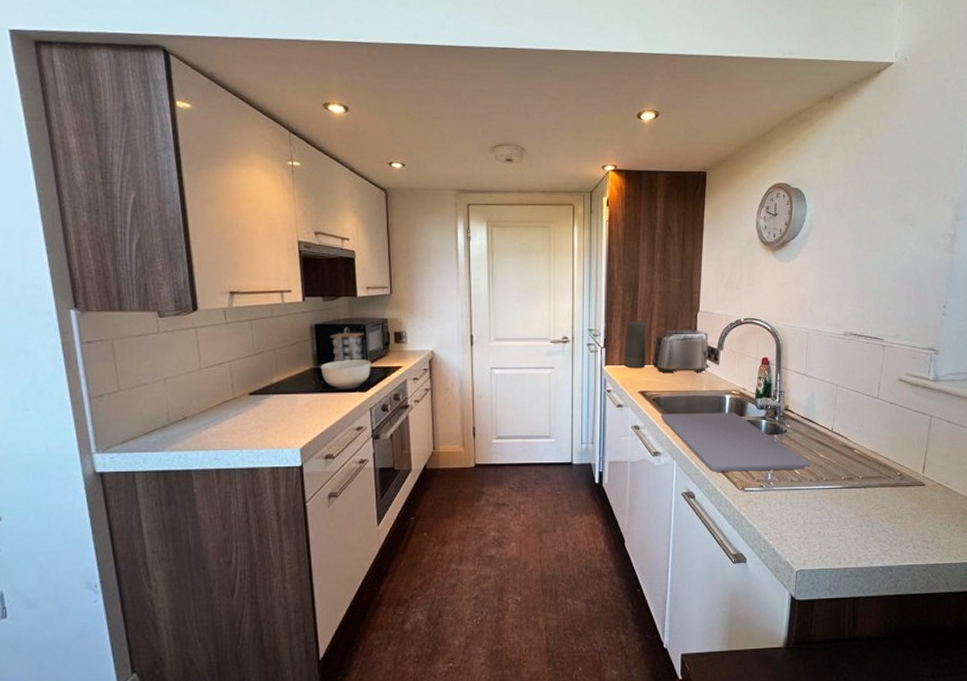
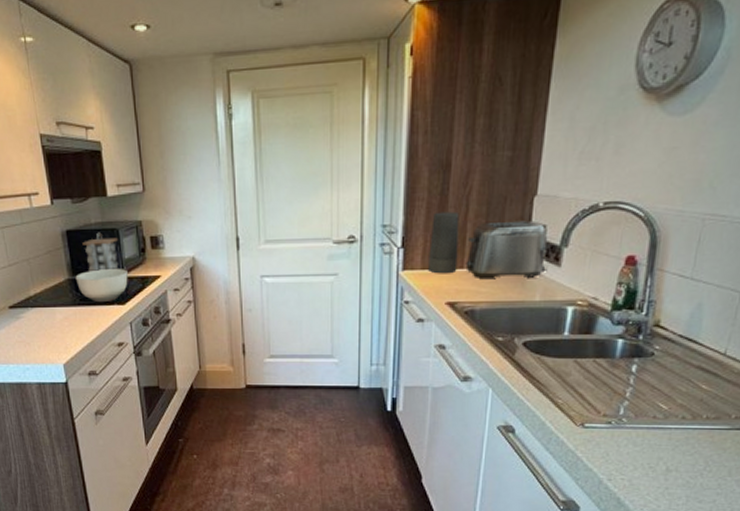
cutting board: present [660,412,810,472] -> none [473,328,685,404]

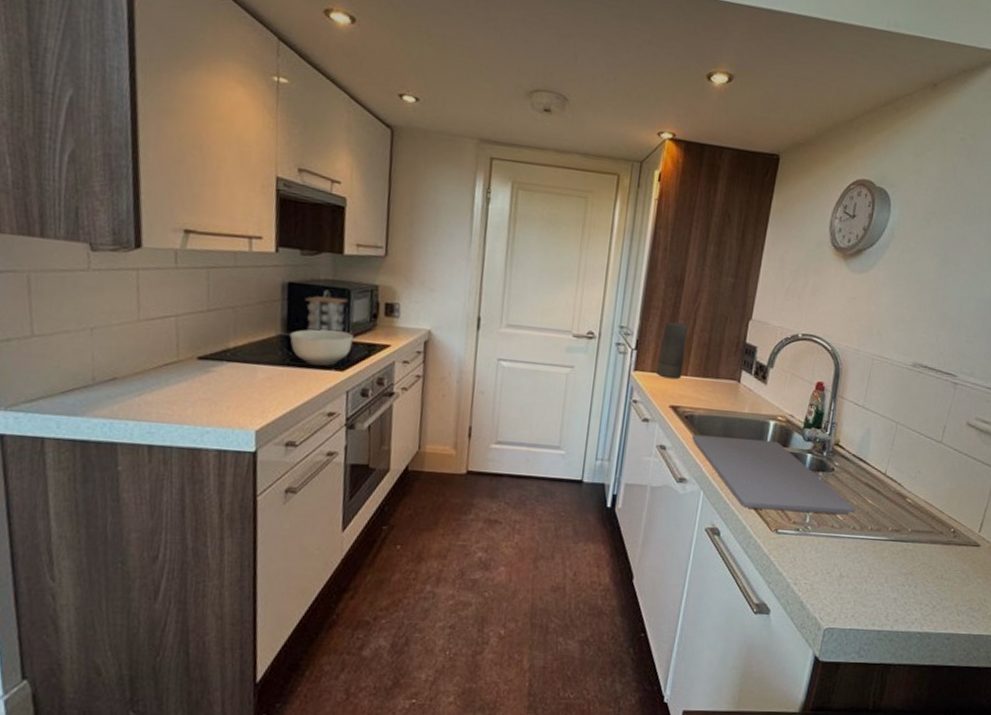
toaster: present [465,220,547,280] -> none [689,337,757,392]
cutting board: none [473,328,685,404] -> present [691,434,855,515]

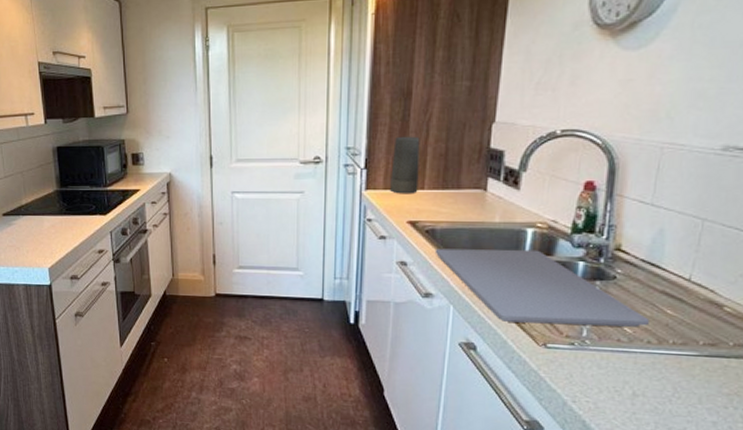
bowl: present [289,329,353,366] -> none [63,181,110,213]
spice rack: present [305,290,348,332] -> none [71,149,103,185]

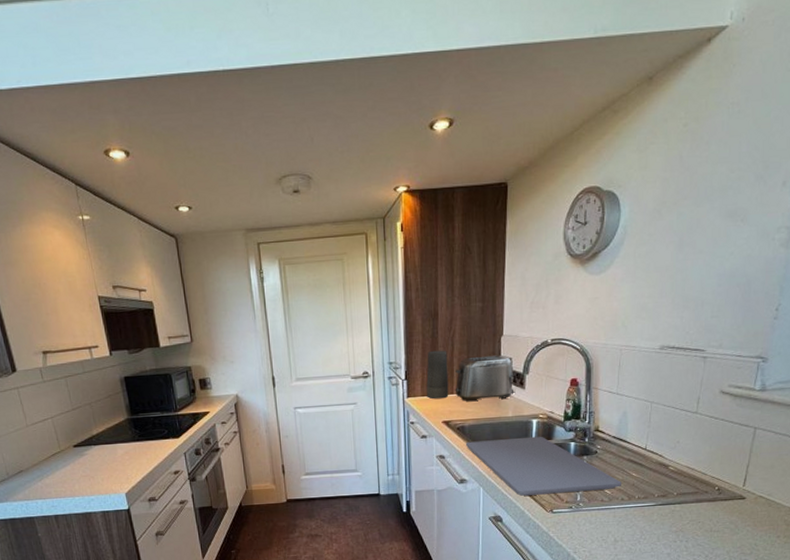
toaster: none [426,146,505,201] -> present [455,355,514,402]

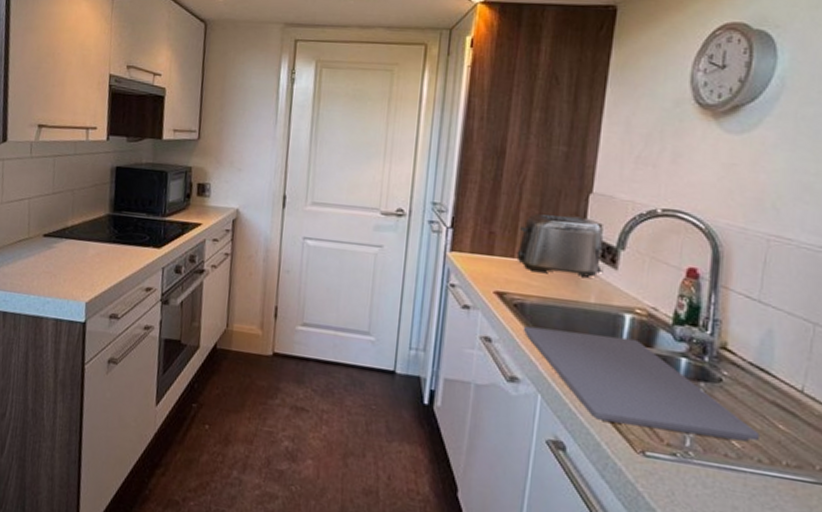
canister: present [426,350,449,399] -> none [477,196,512,262]

